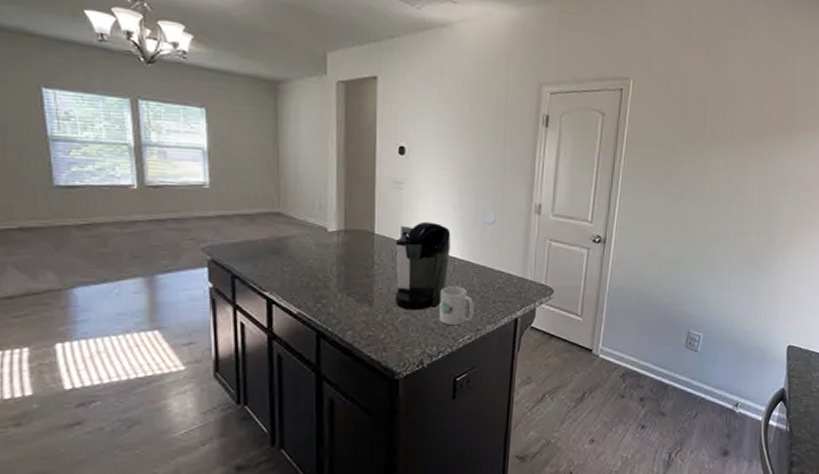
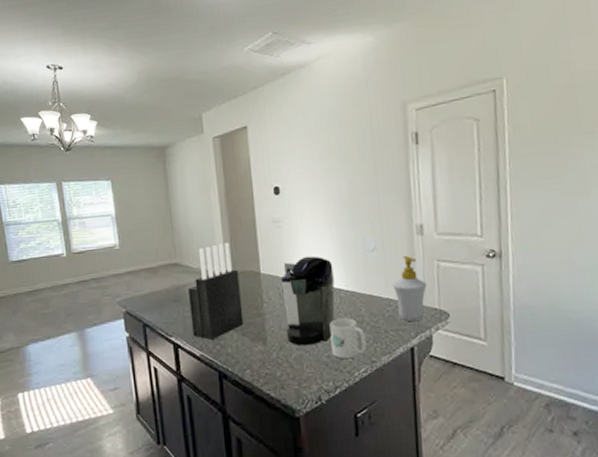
knife block: none [289,198,351,297] -> present [187,243,244,340]
soap bottle: none [506,232,538,295] -> present [393,255,427,322]

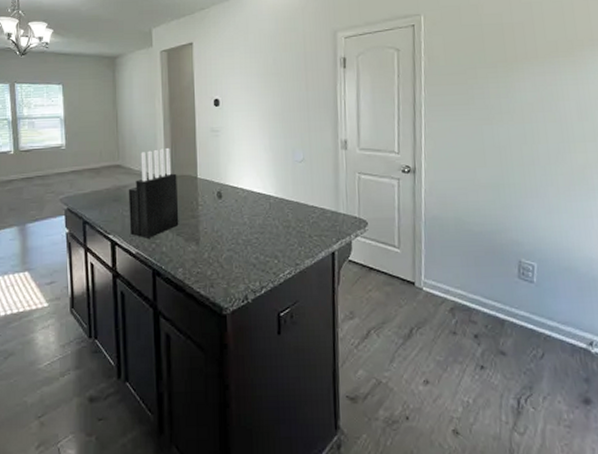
coffee maker: present [281,255,335,346] -> none [216,164,265,248]
mug: present [329,318,367,358] -> none [259,223,292,260]
soap bottle: present [393,255,427,322] -> none [318,167,349,229]

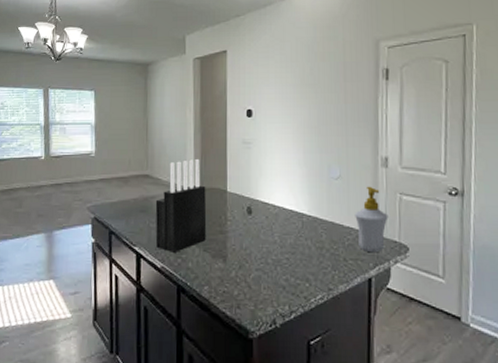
soap bottle: none [318,167,349,229] -> present [355,186,389,253]

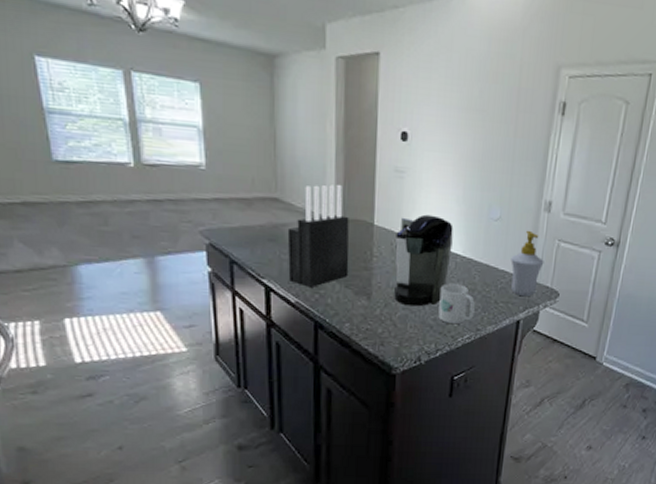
coffee maker: none [246,179,298,267] -> present [394,214,454,307]
mug: none [290,243,324,283] -> present [438,283,475,323]

